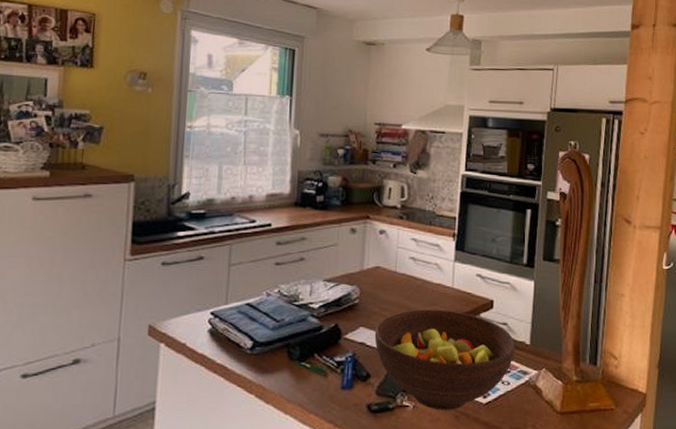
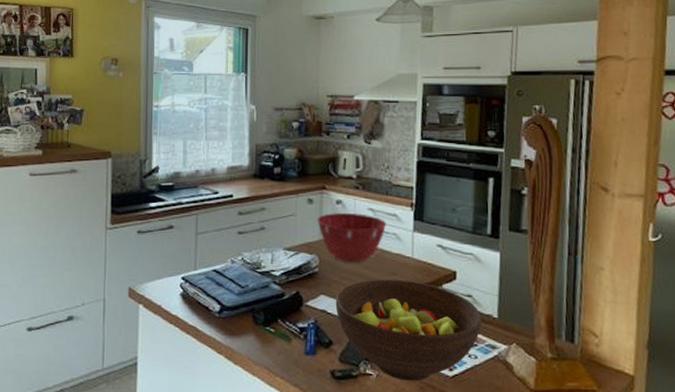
mixing bowl: none [359,243,429,294] -> present [317,213,387,263]

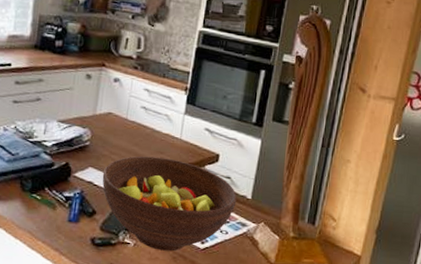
mixing bowl: present [317,213,387,263] -> none [93,90,160,140]

